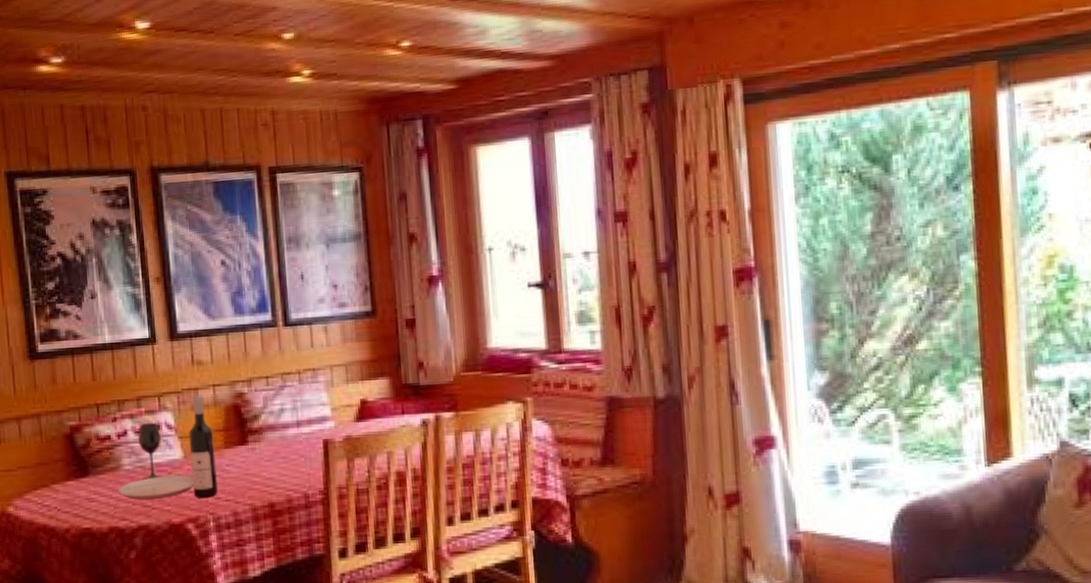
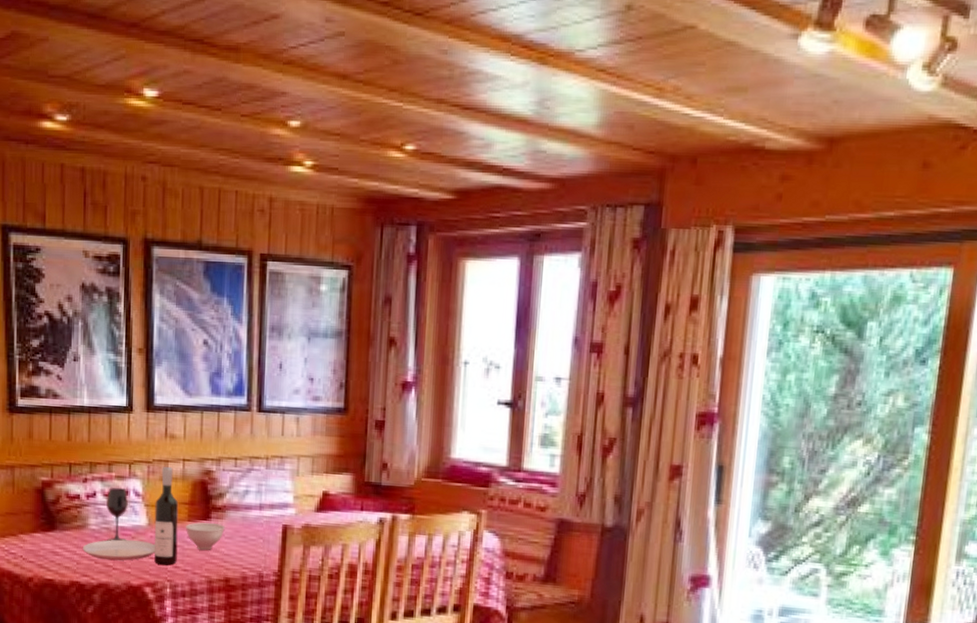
bowl: none [222,447,264,478] -> present [185,522,225,551]

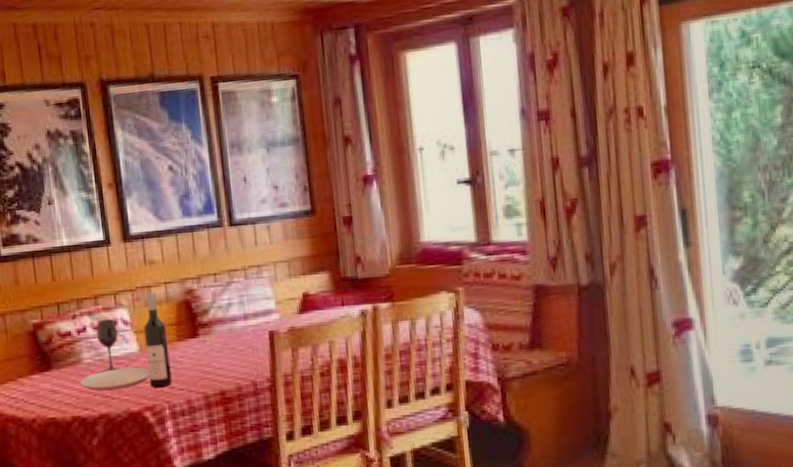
bowl: present [185,522,225,551] -> none [175,339,214,368]

